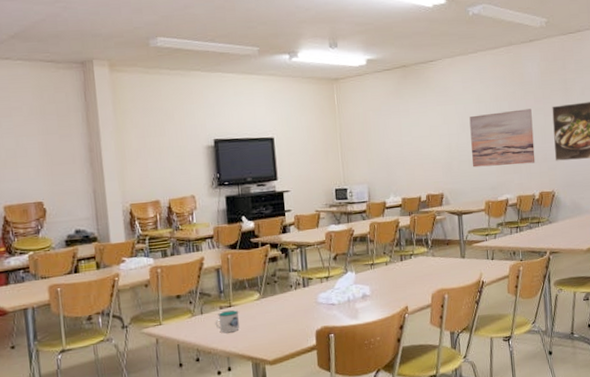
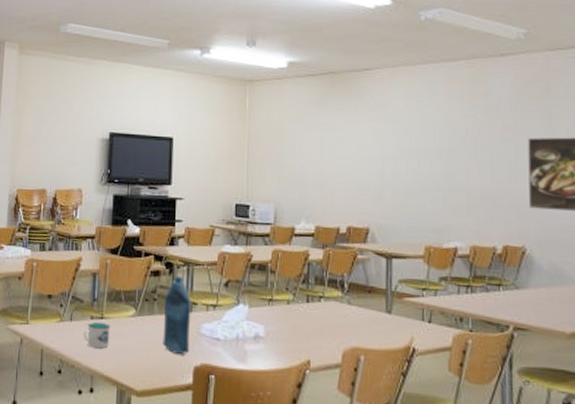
bottle: none [284,257,310,323] -> present [162,275,191,354]
wall art: present [469,109,535,168] -> none [410,137,500,207]

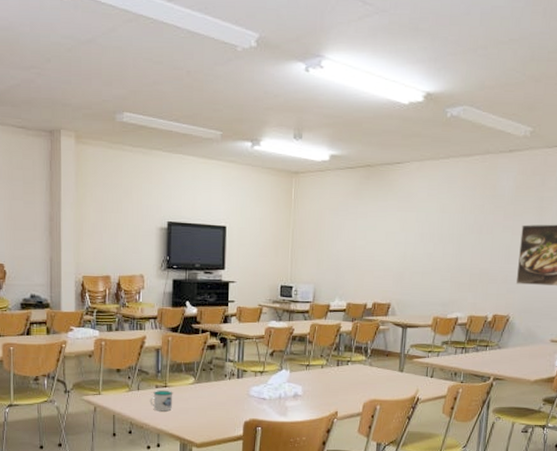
bottle: present [162,275,191,354] -> none [218,348,242,412]

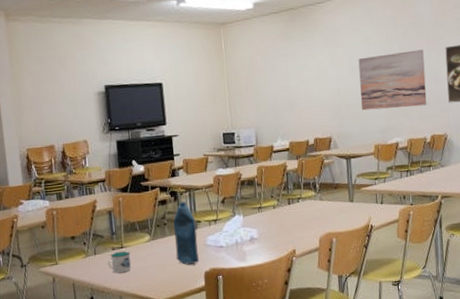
bottle: none [218,348,242,412] -> present [173,201,199,265]
wall art: none [425,224,499,284] -> present [358,49,427,111]

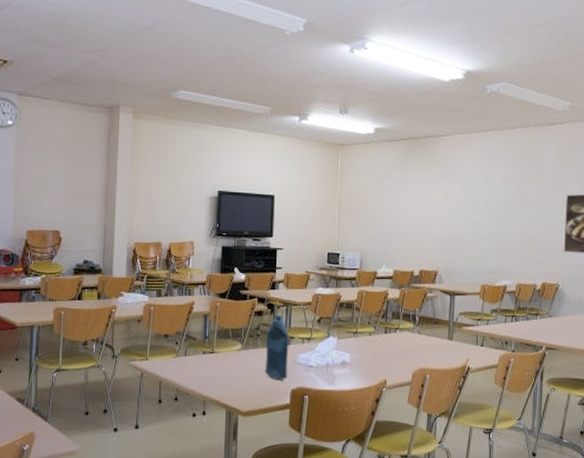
mug: present [107,251,131,274] -> none [196,356,220,378]
wall art: present [358,49,427,111] -> none [471,194,543,252]

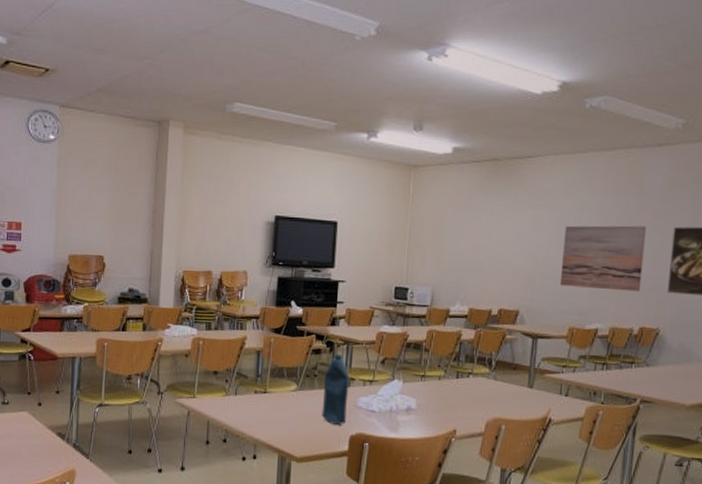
wall art: none [471,194,543,252] -> present [559,225,646,292]

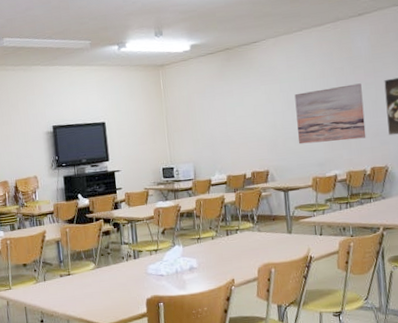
bottle: present [321,353,350,425] -> none [116,231,141,292]

